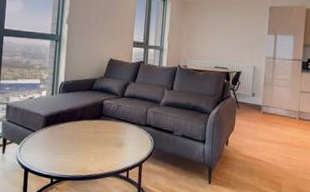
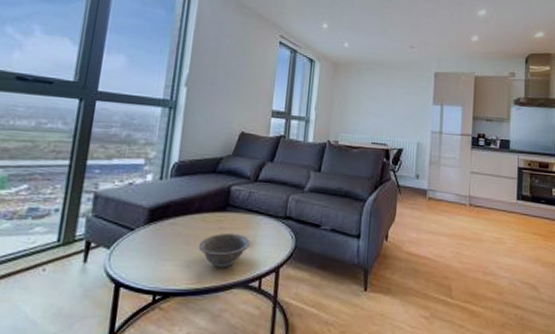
decorative bowl: none [82,135,120,161] -> present [199,232,251,268]

